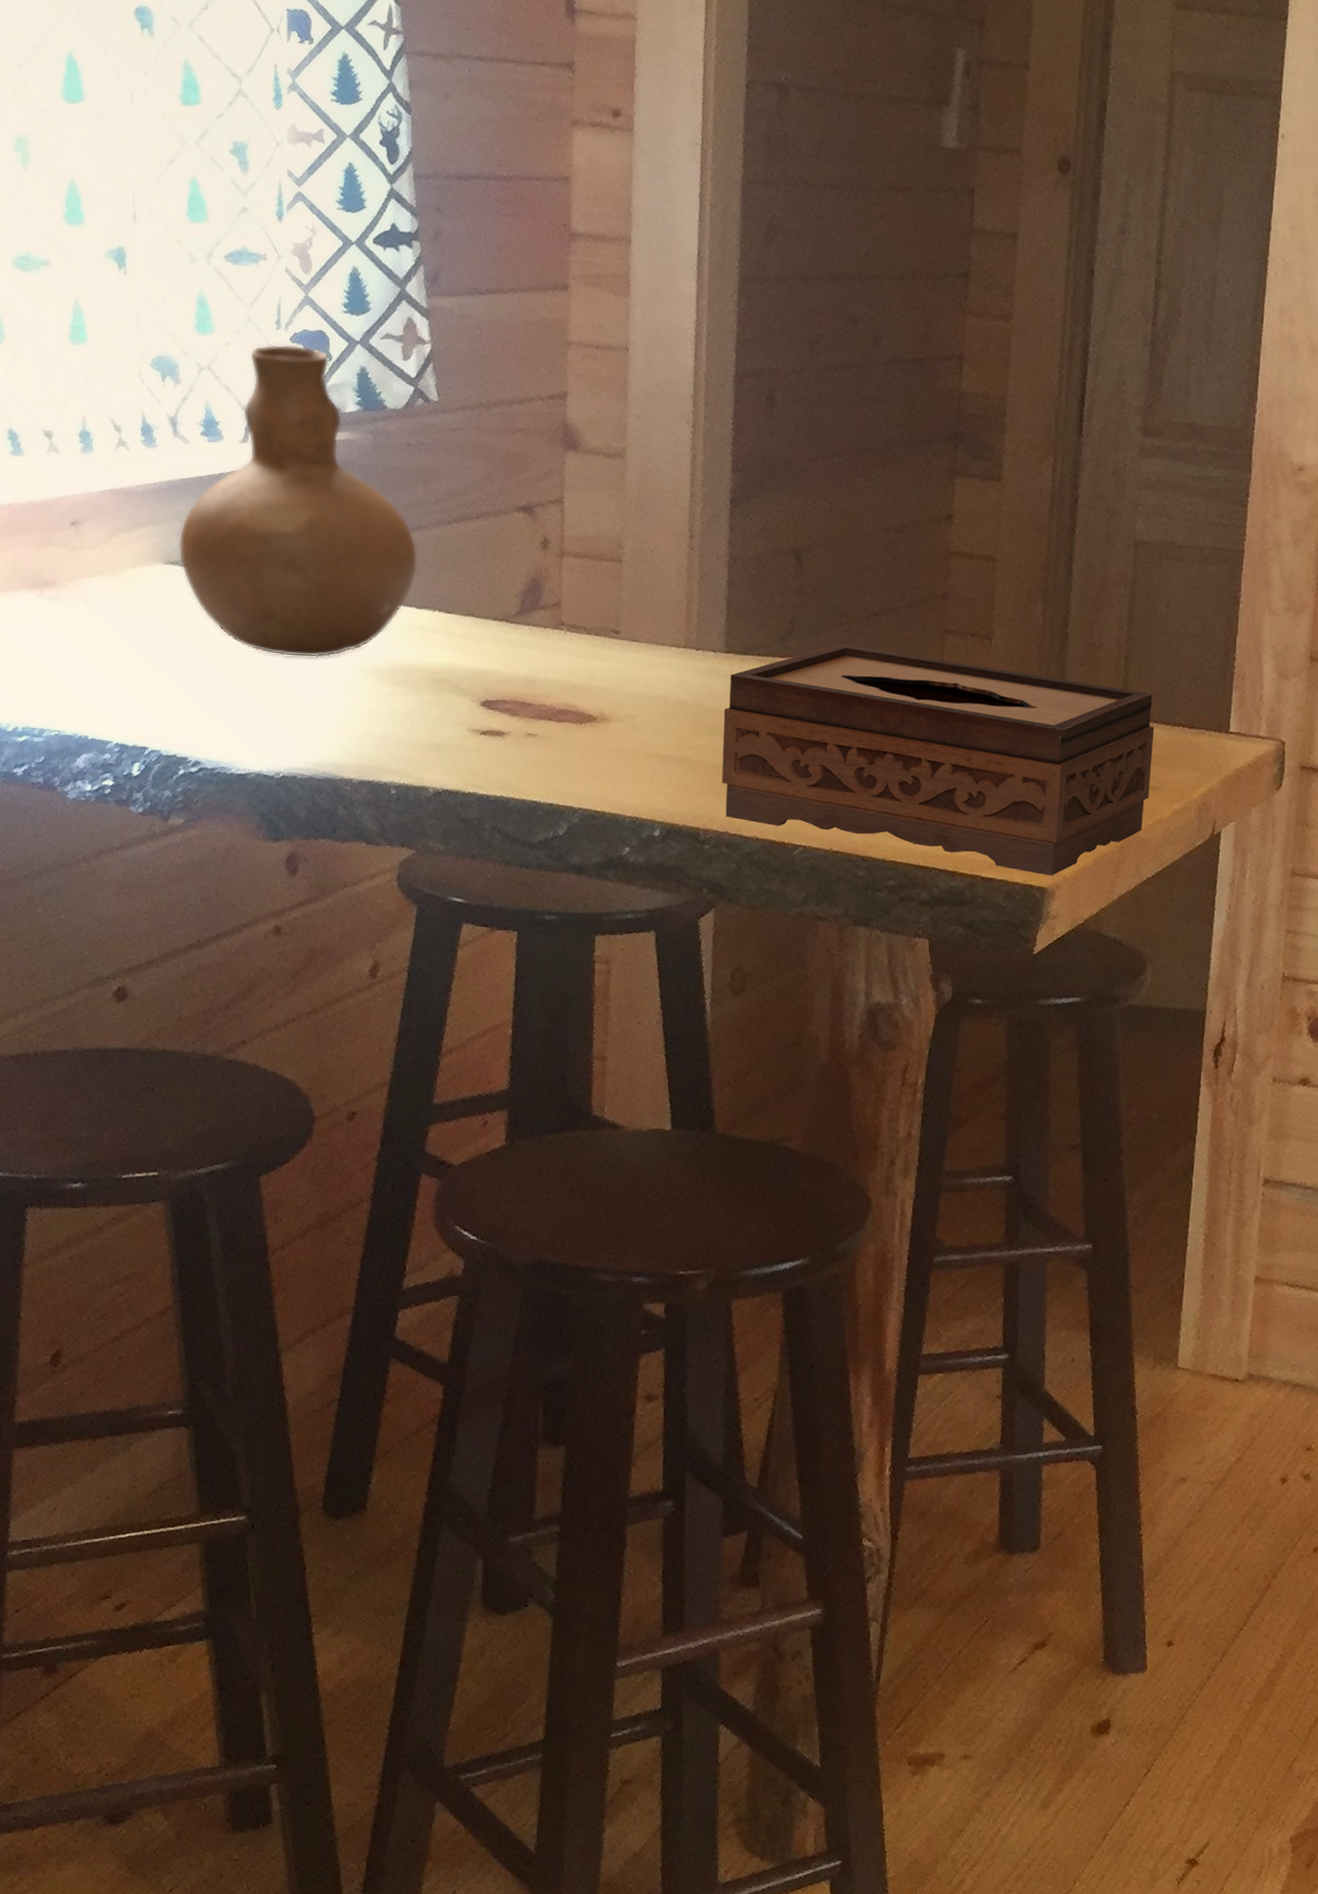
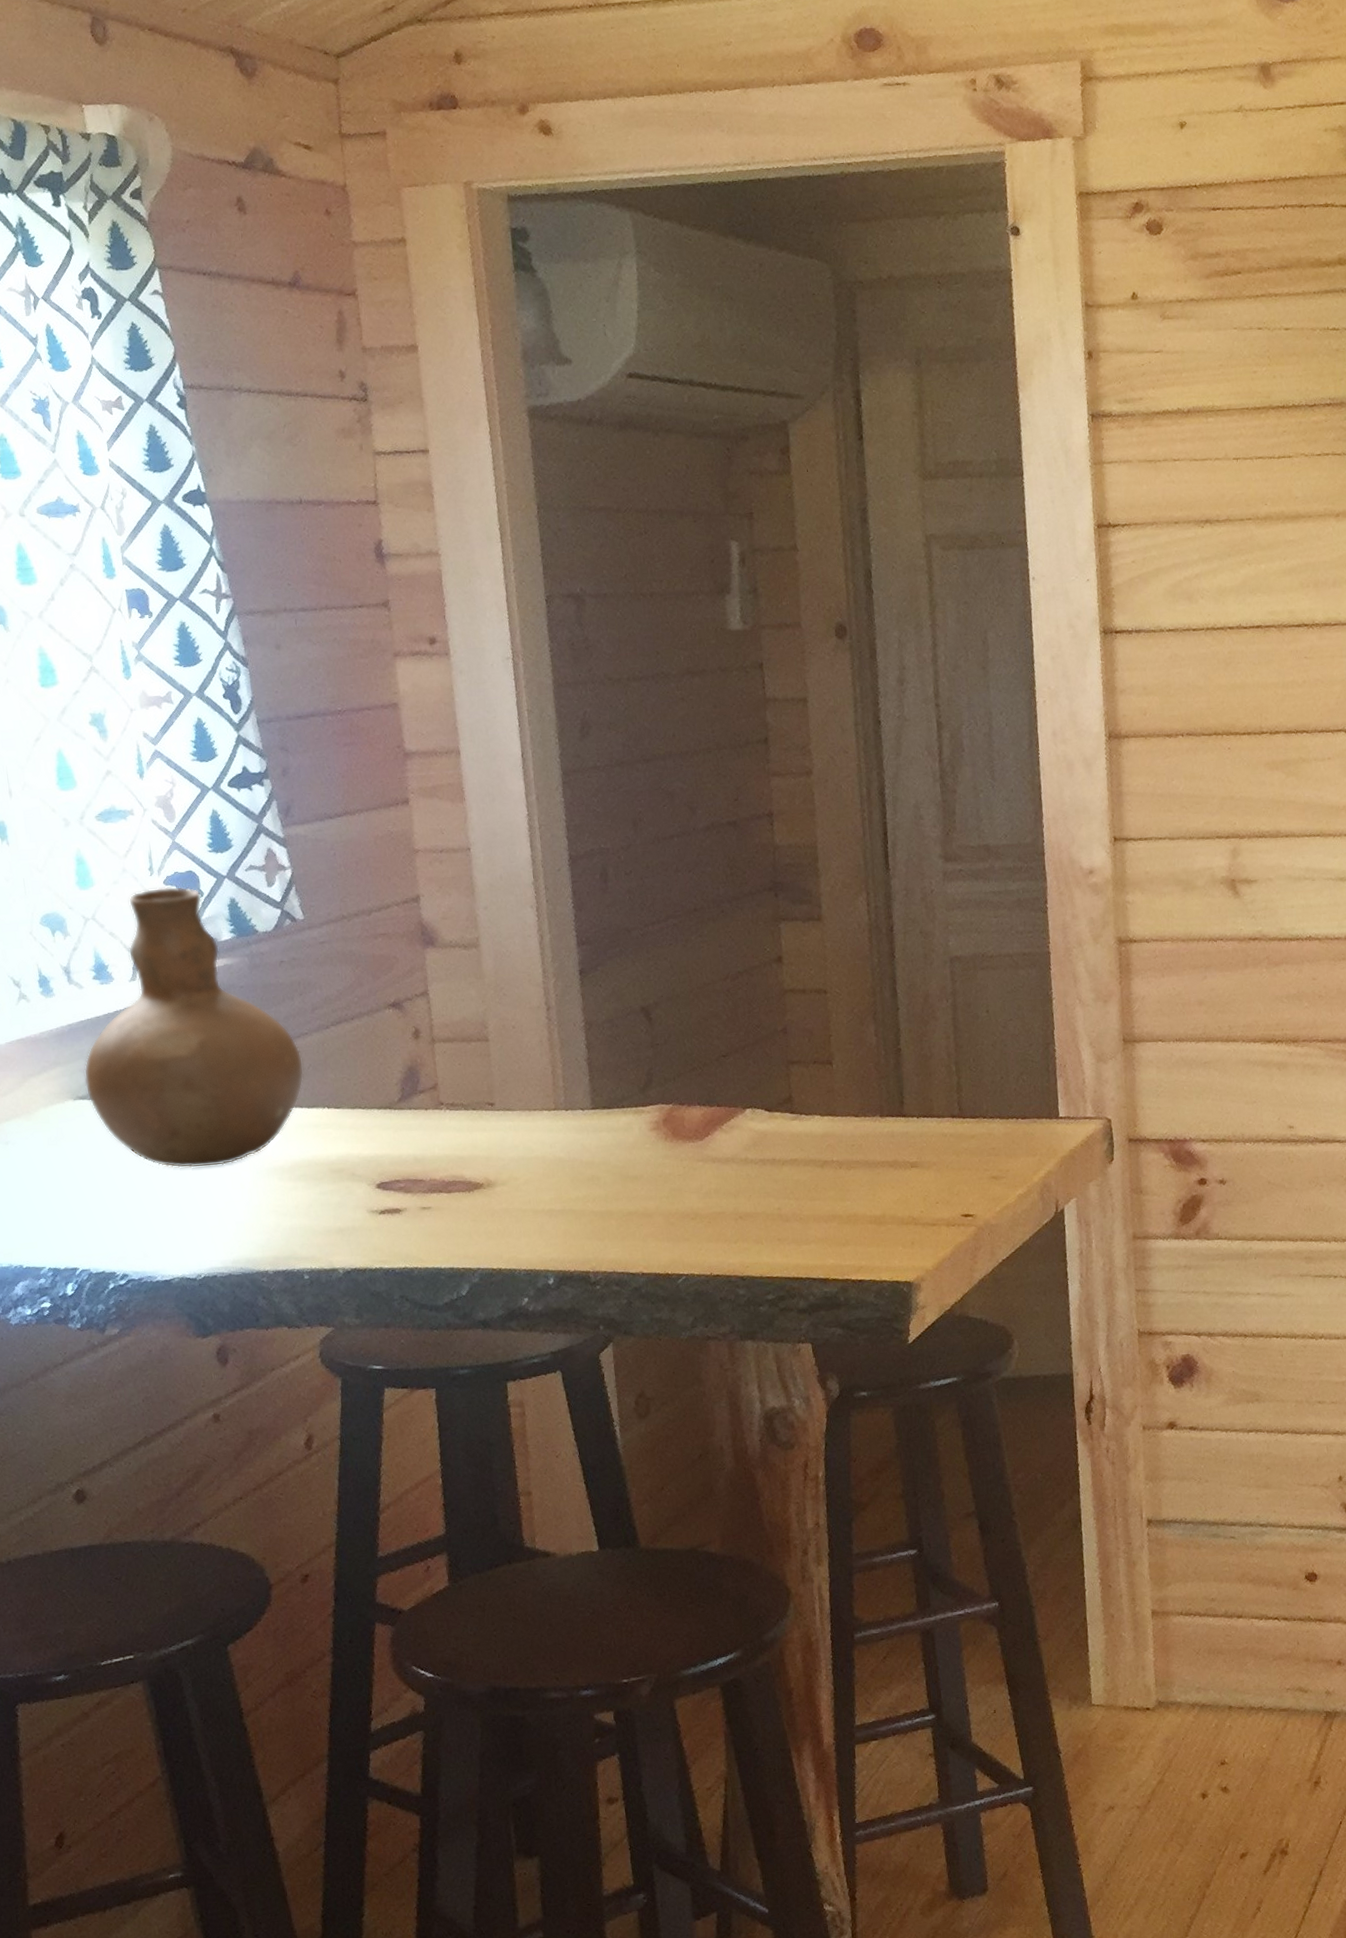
tissue box: present [722,644,1155,876] -> none [597,1086,995,1271]

